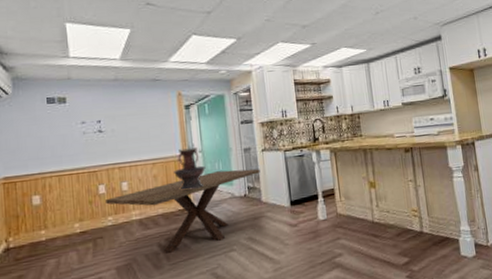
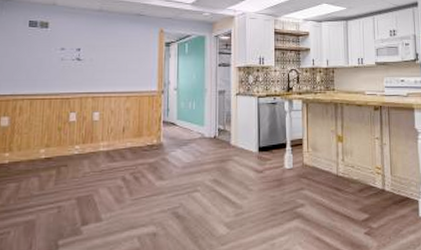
dining table: present [105,169,260,254] -> none [75,110,232,189]
decorative urn: present [174,147,206,191] -> none [147,85,179,127]

